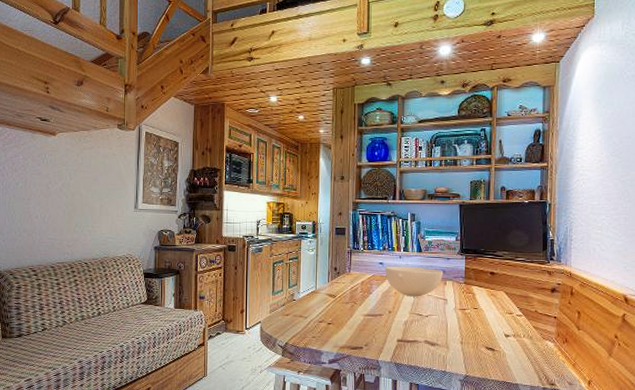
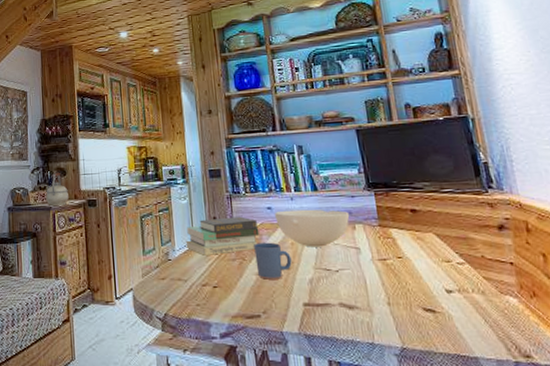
kettle: none [189,219,212,249] -> present [45,172,70,207]
books: none [309,268,371,298] -> present [185,216,260,256]
mug: none [364,290,393,320] -> present [254,242,292,280]

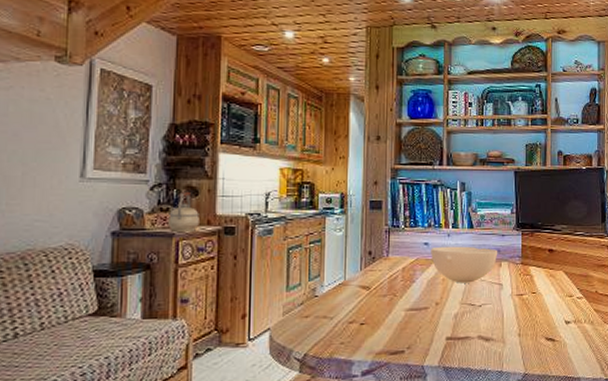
books: present [185,216,260,256] -> none [336,251,414,291]
mug: present [254,242,292,280] -> none [406,278,441,315]

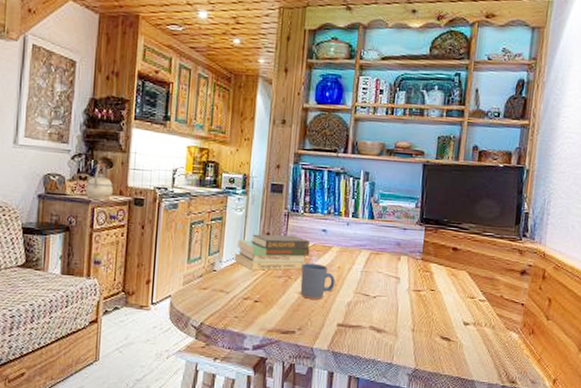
books: none [336,251,414,291] -> present [234,234,310,271]
mug: none [406,278,441,315] -> present [300,263,336,300]
bowl: present [431,246,498,283] -> none [328,234,398,274]

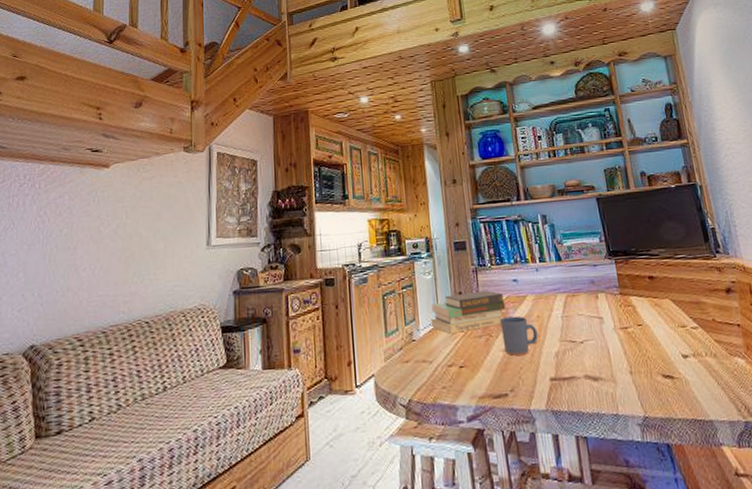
kettle: present [84,162,114,201] -> none [277,249,305,288]

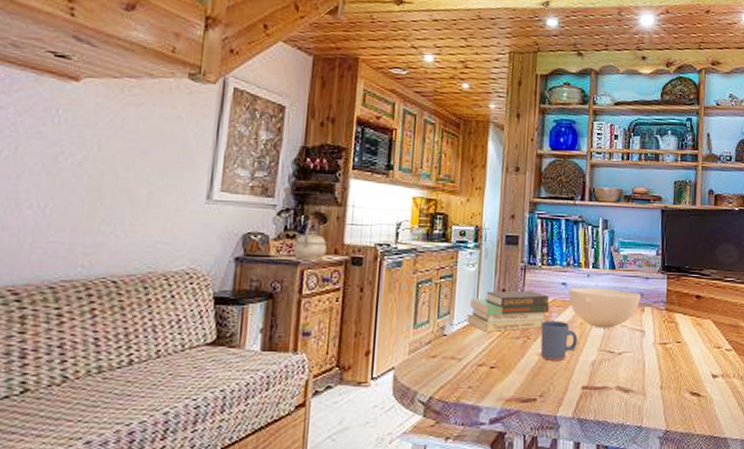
kettle: none [277,249,305,288] -> present [292,217,328,262]
bowl: none [520,279,593,320] -> present [568,287,641,328]

